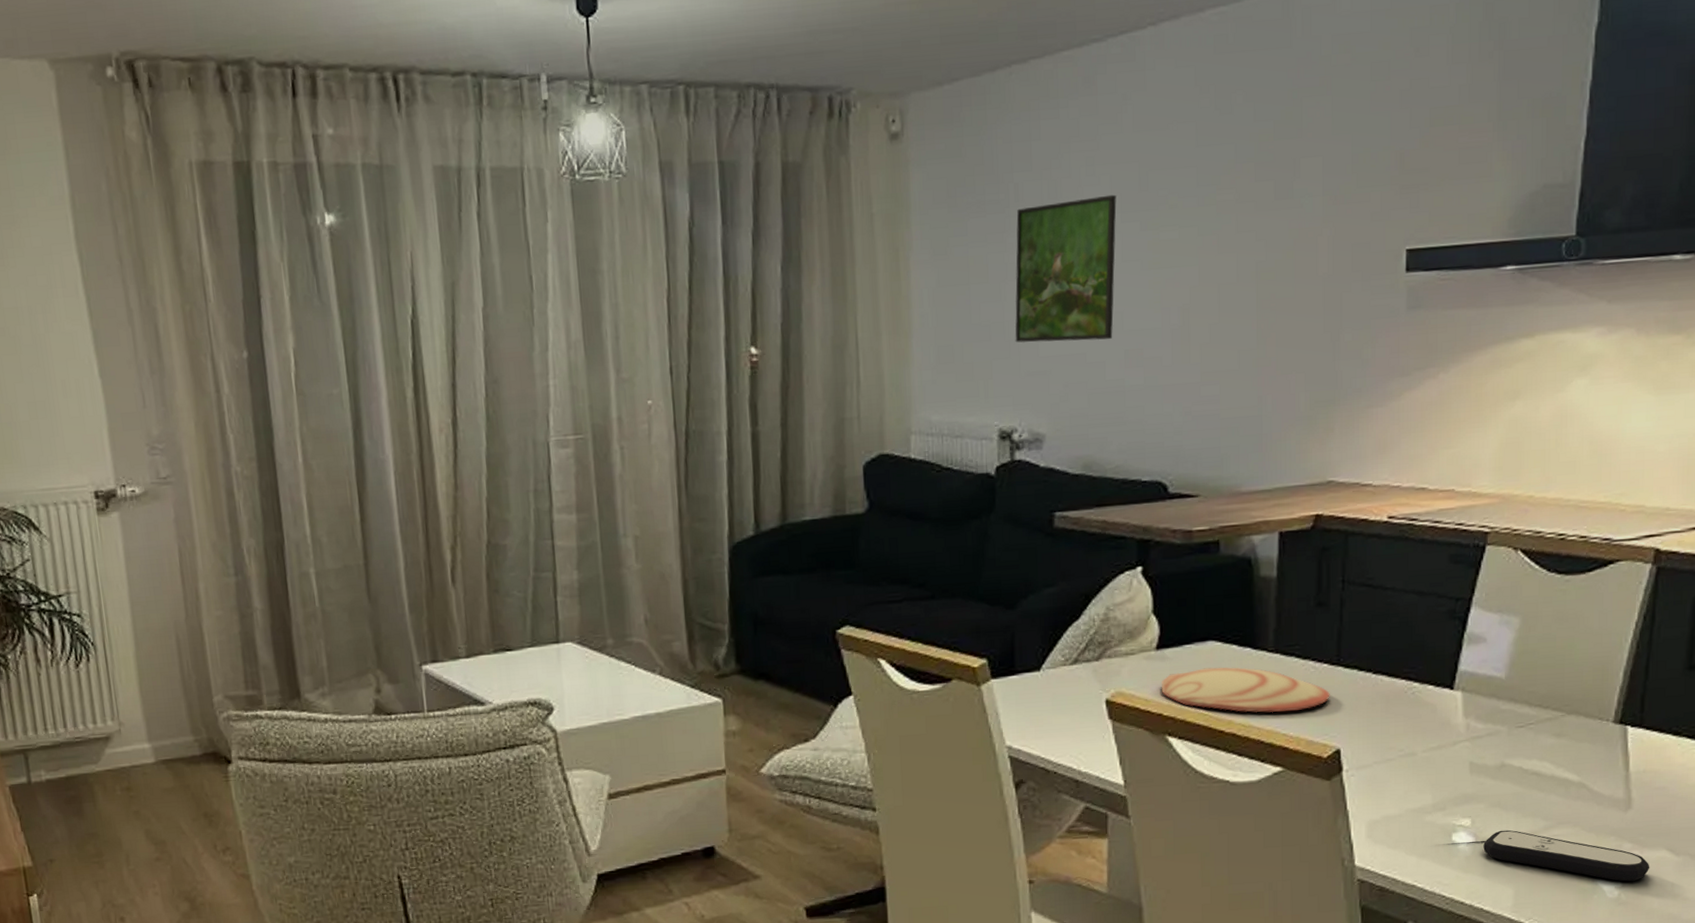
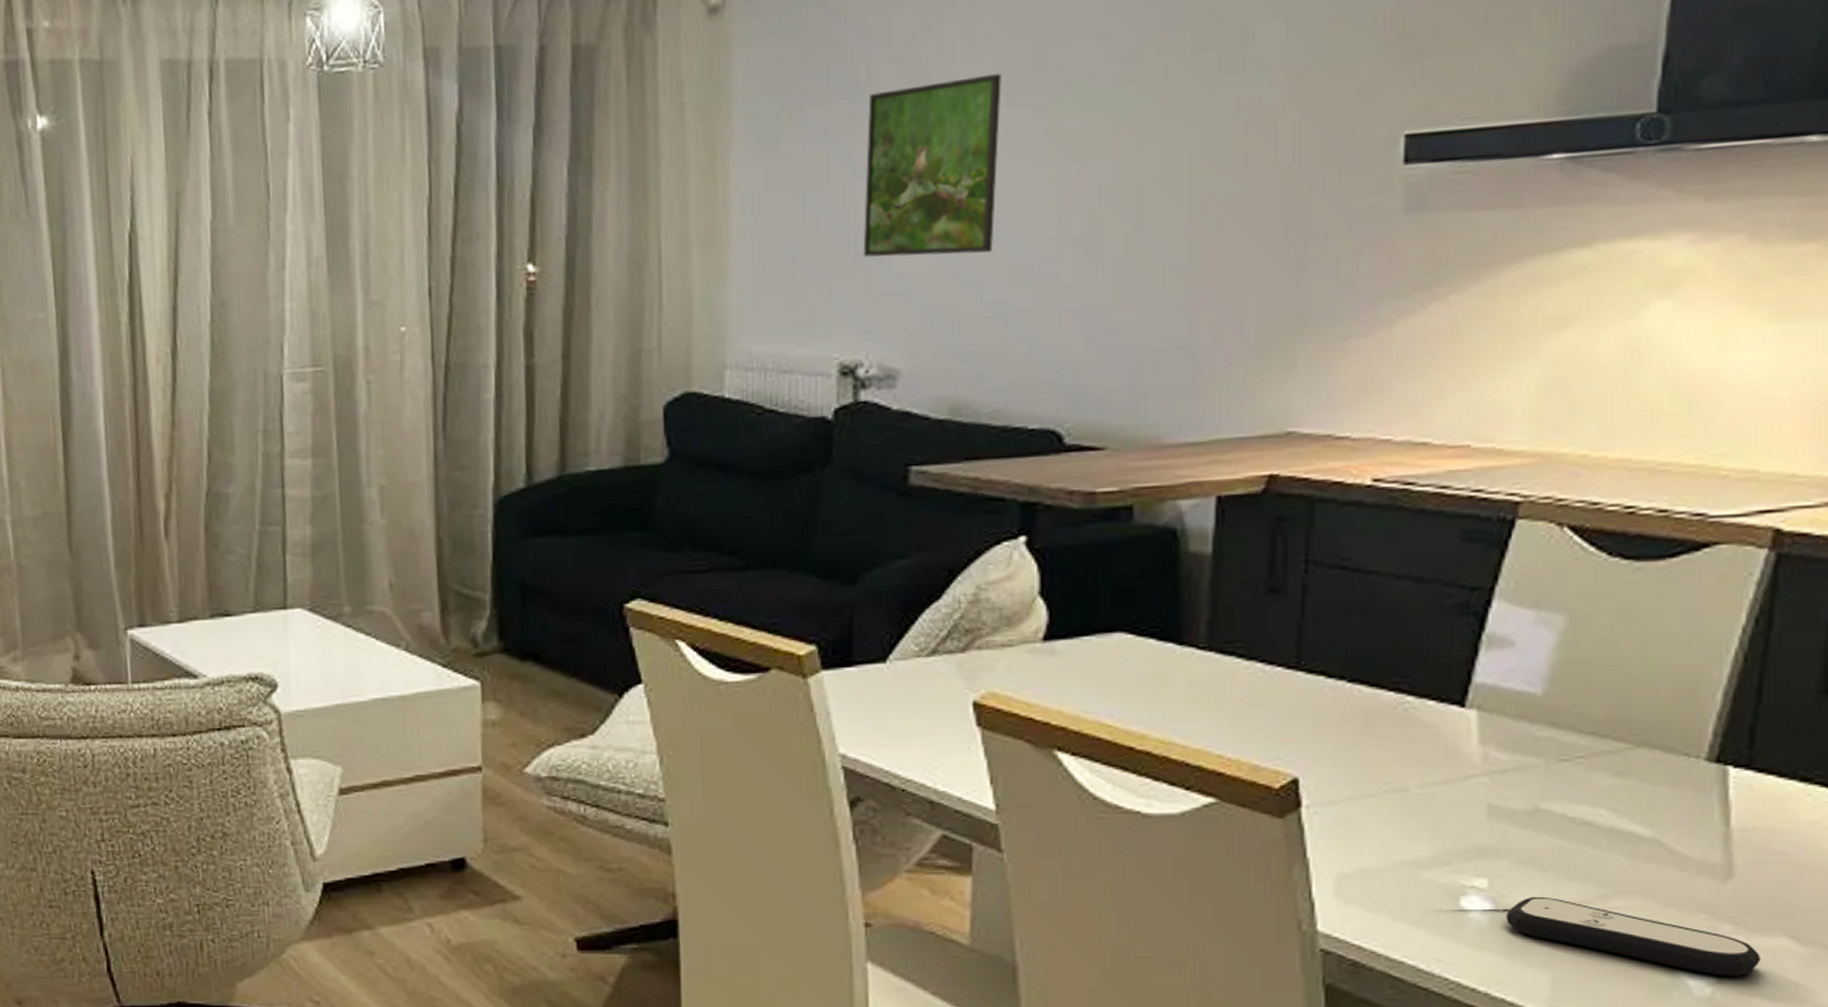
plate: present [1161,666,1330,713] -> none [1048,666,1285,728]

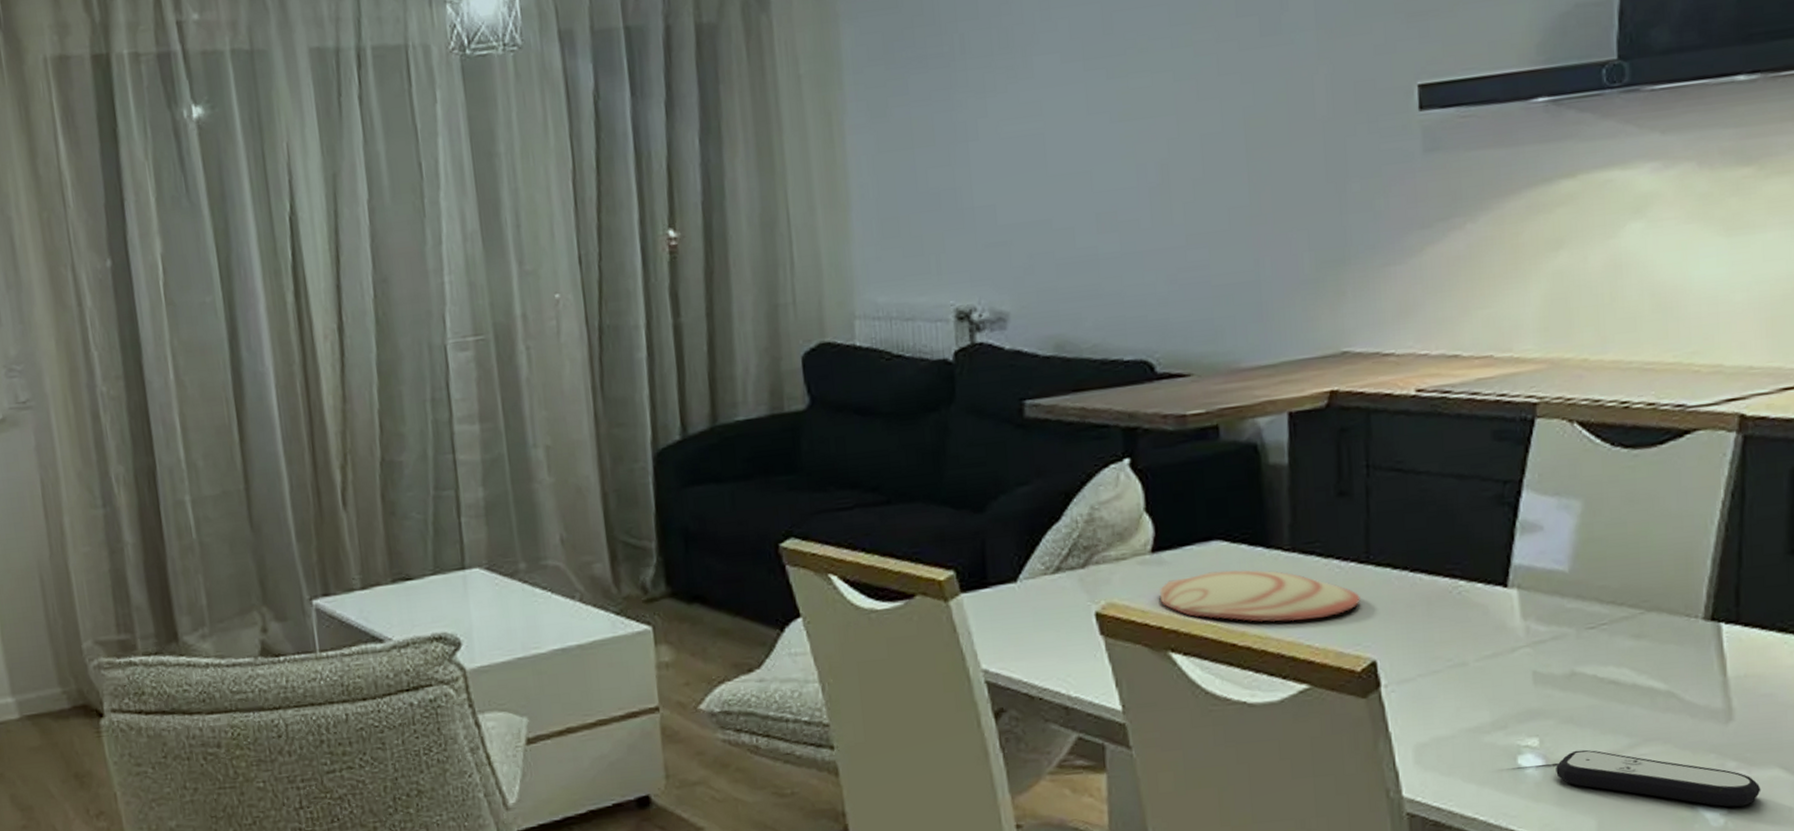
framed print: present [863,73,1002,257] -> none [963,40,1082,211]
plate: none [1048,666,1285,728] -> present [1159,569,1360,622]

